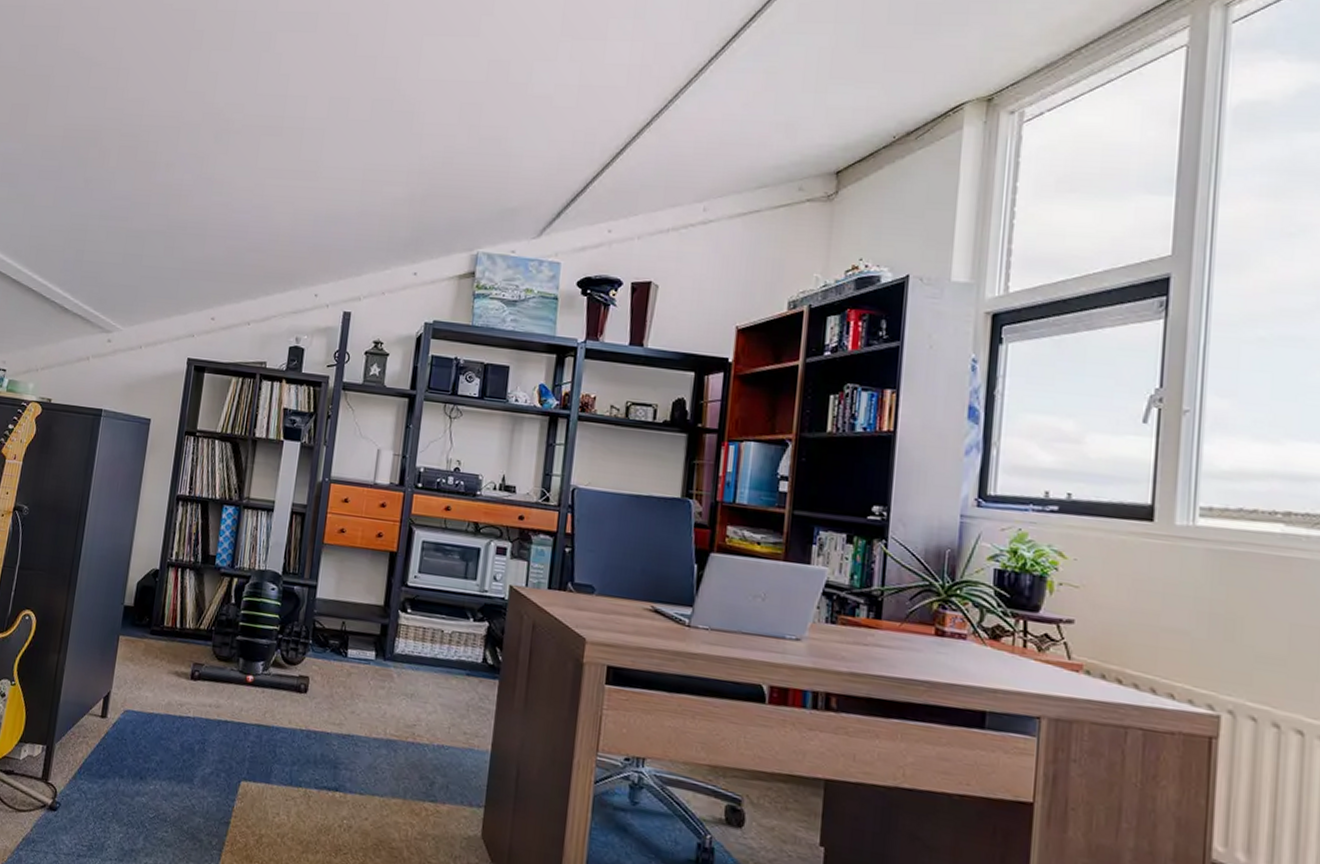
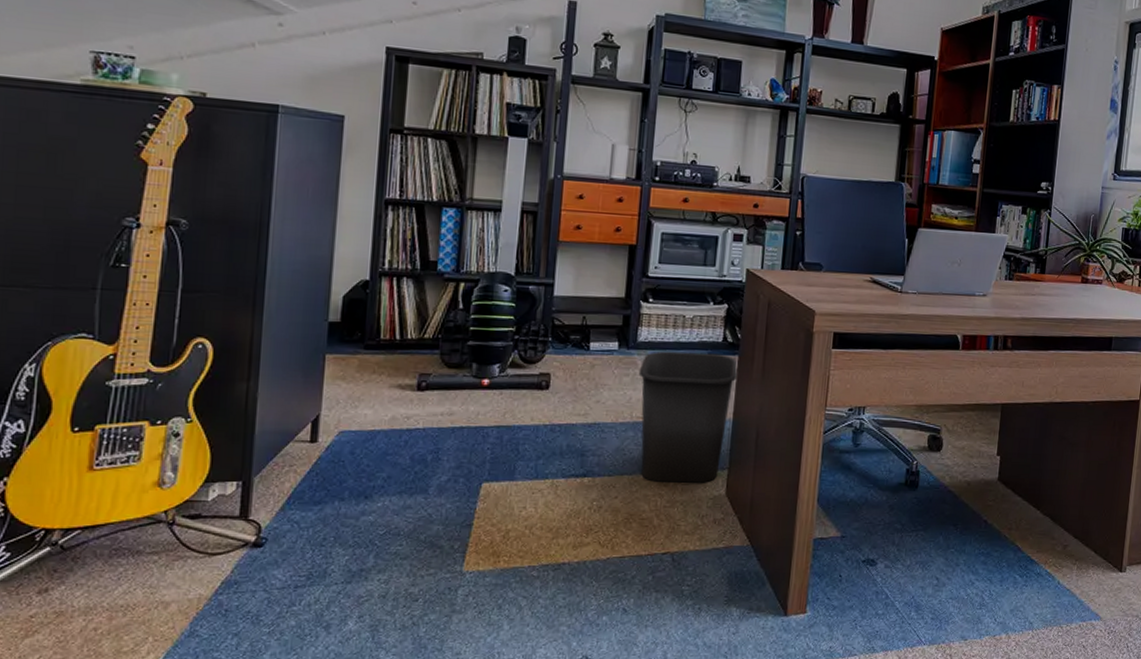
waste bin: none [393,666,498,819] -> present [638,351,738,483]

